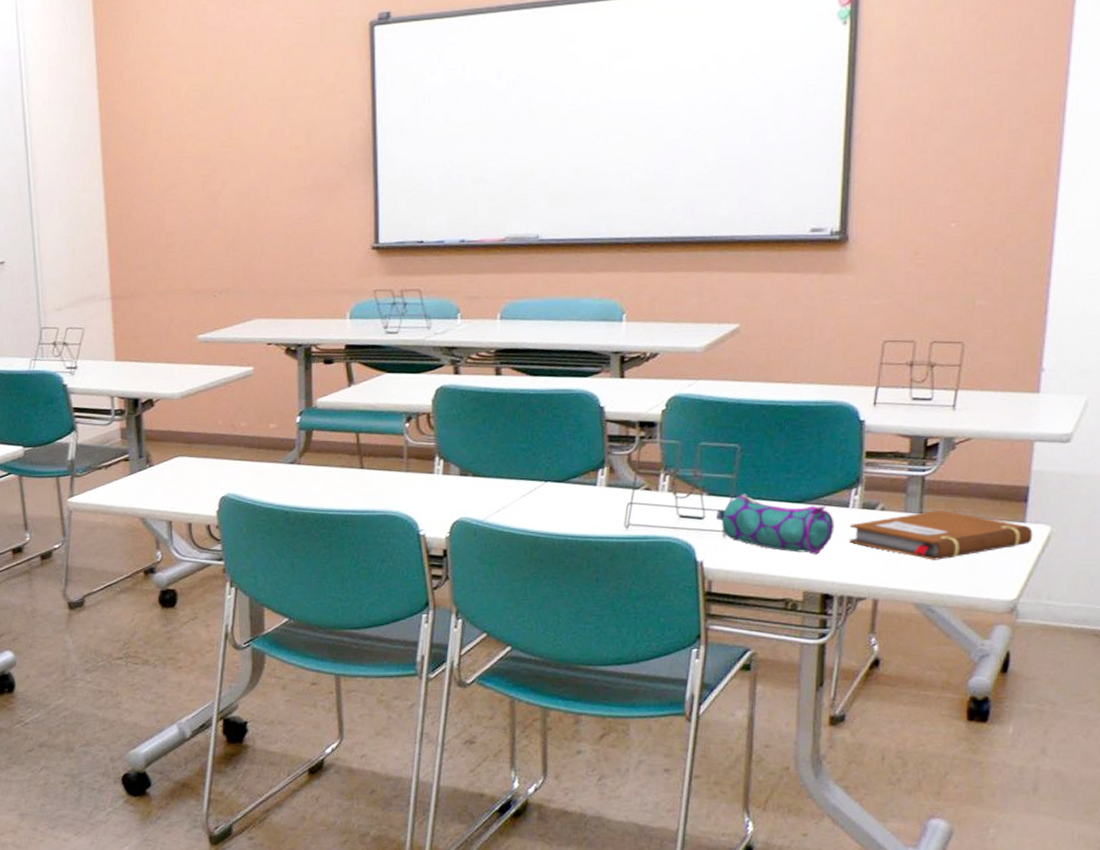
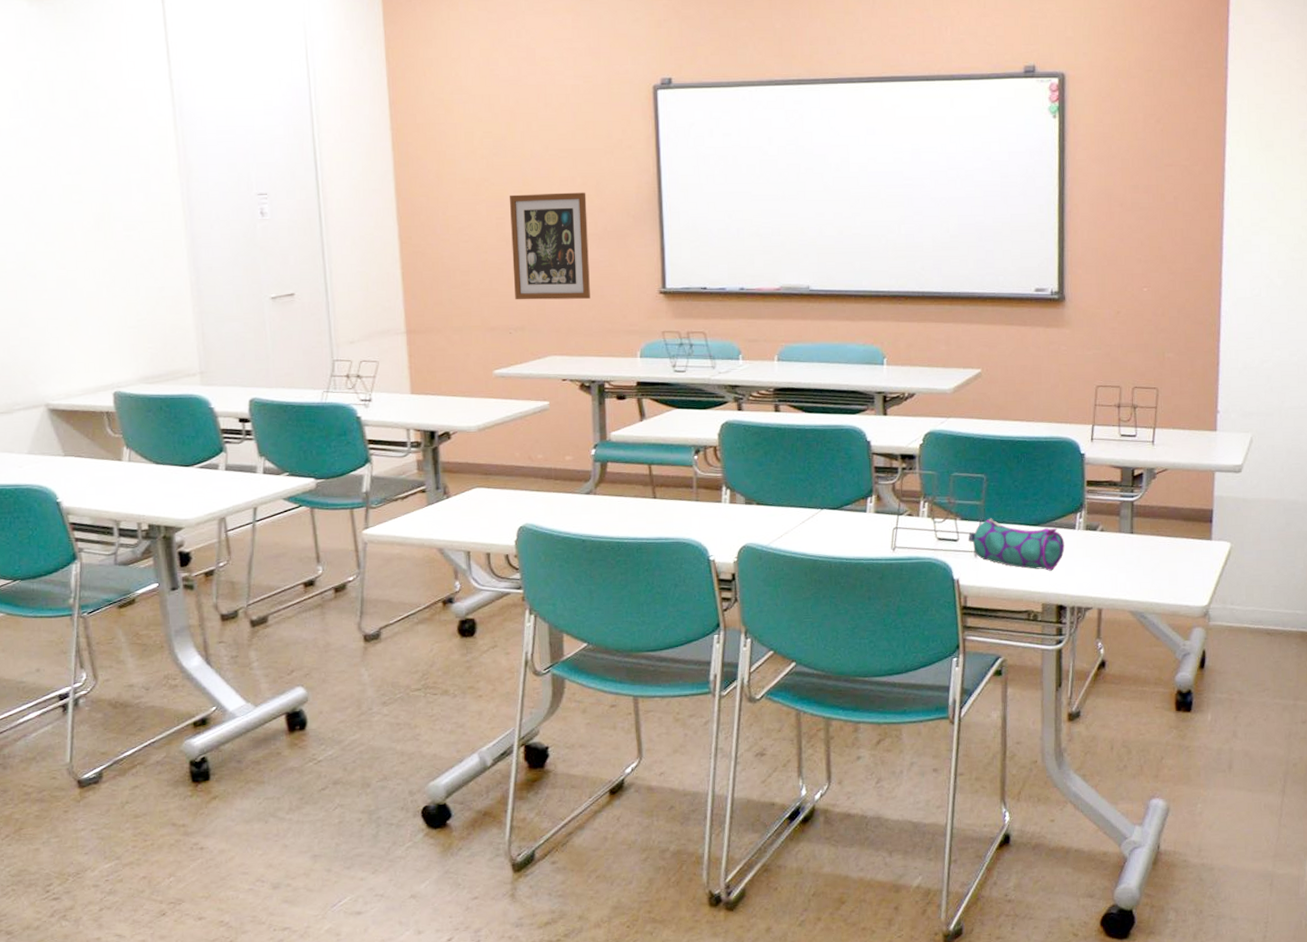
wall art: none [215,143,298,261] -> present [509,192,590,300]
notebook: present [849,510,1033,560] -> none [1076,530,1218,574]

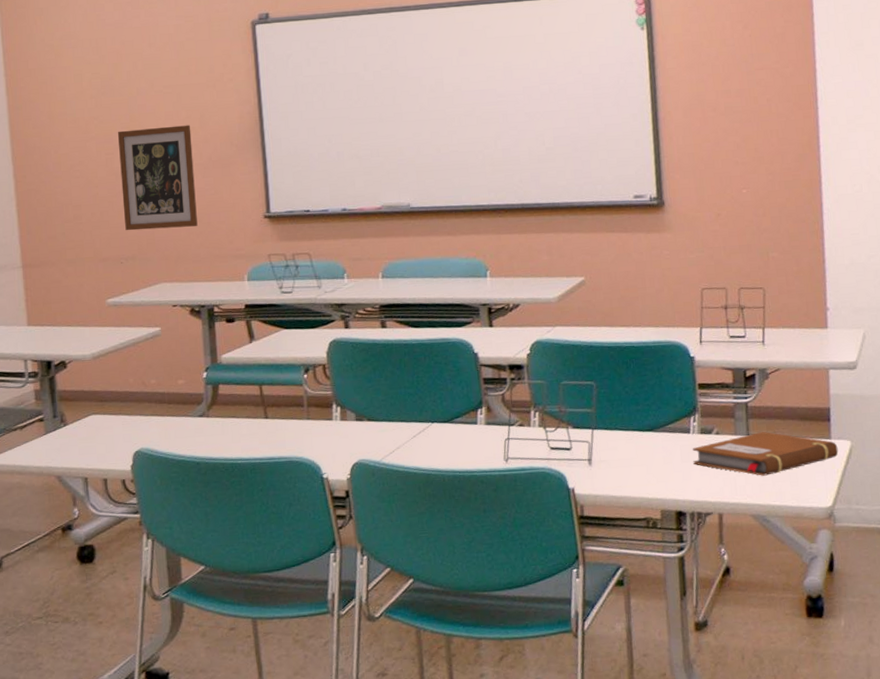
pencil case: present [968,518,1065,571] -> none [581,425,681,477]
notebook: none [1076,530,1218,574] -> present [692,432,838,476]

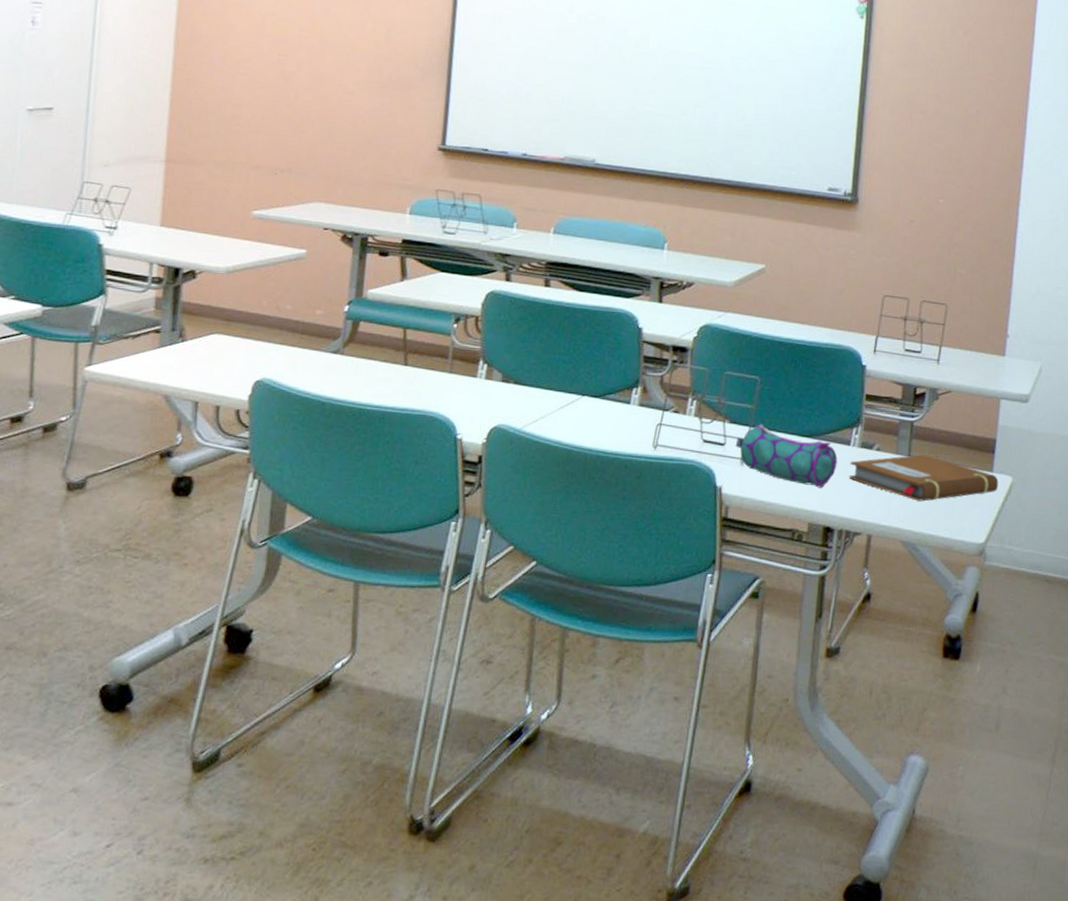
wall art: present [117,125,198,231] -> none [286,32,375,147]
pencil case: none [581,425,681,477] -> present [735,424,838,488]

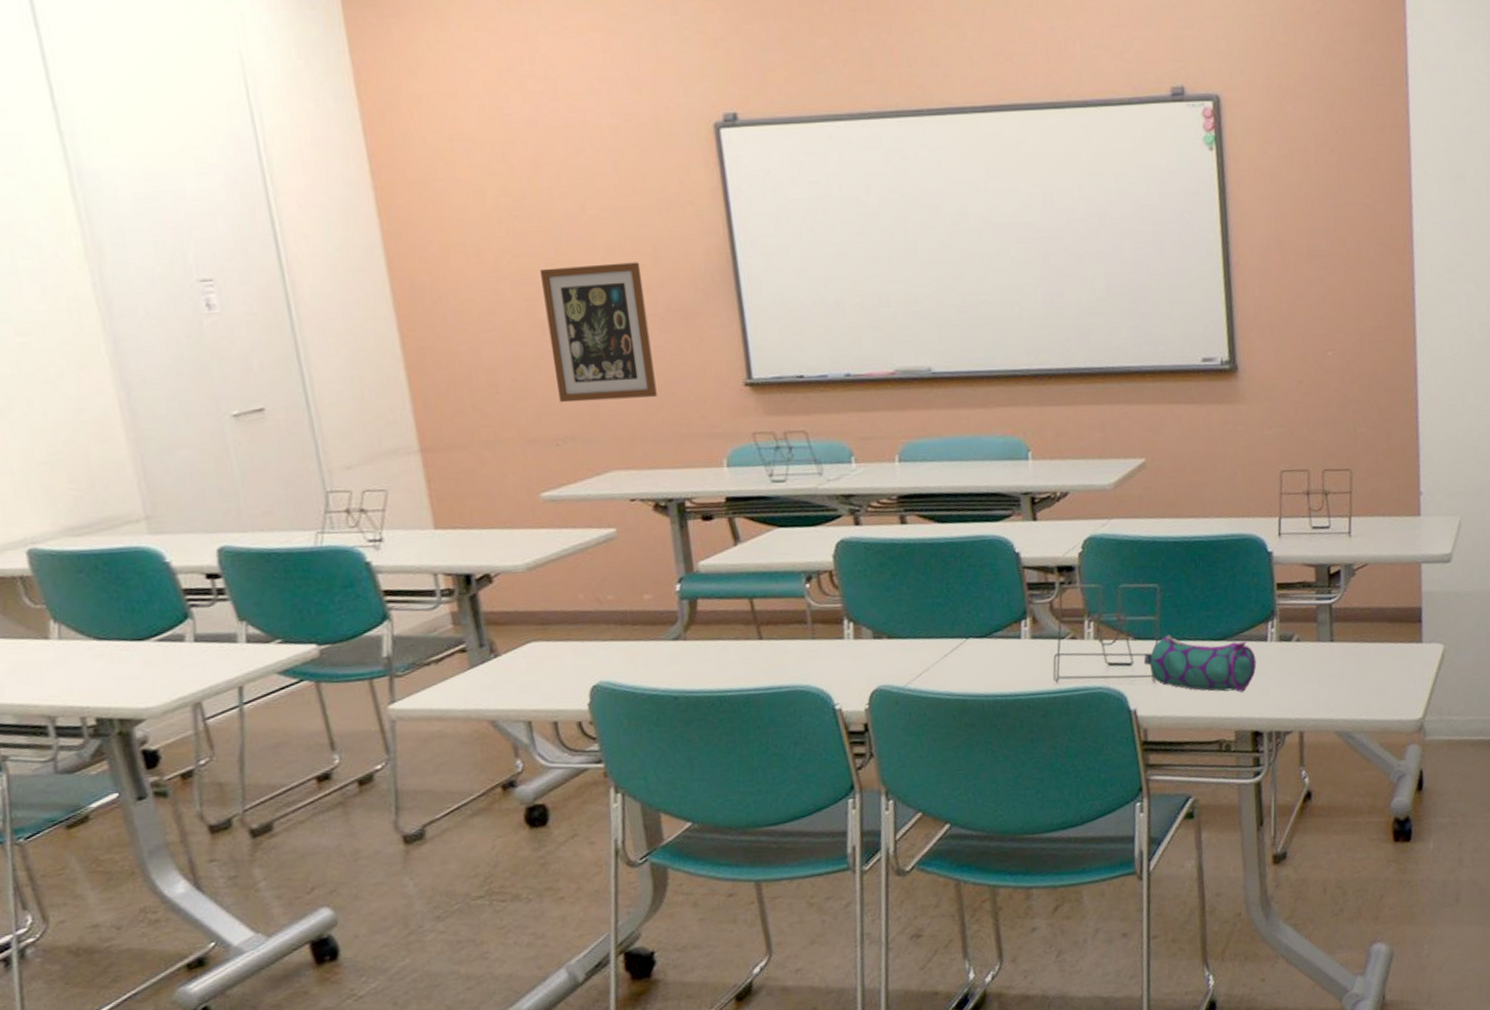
wall art: none [286,32,375,147] -> present [539,262,657,403]
notebook: present [849,454,999,501] -> none [1270,636,1430,687]

